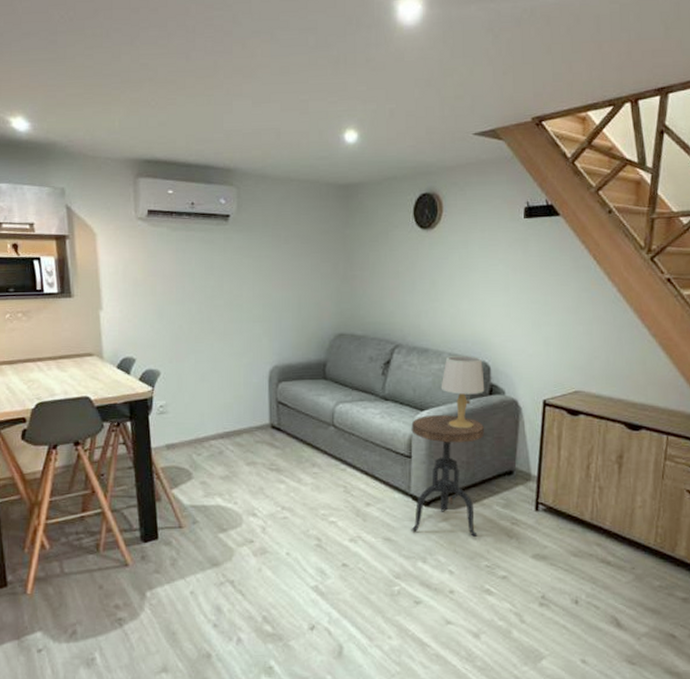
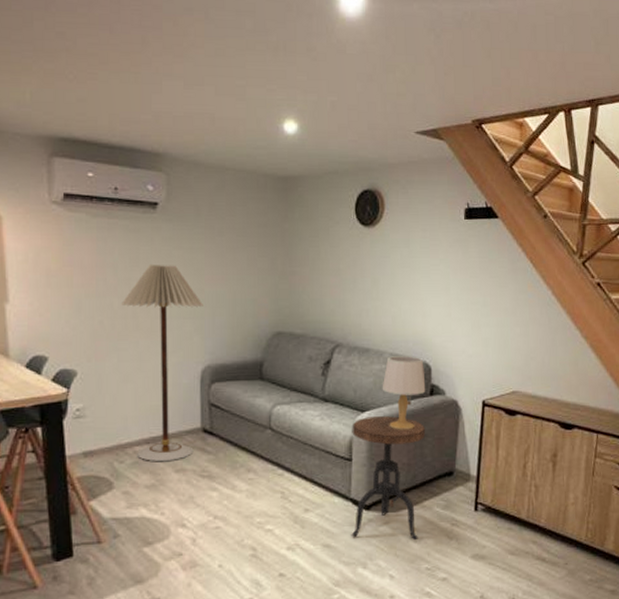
floor lamp: none [198,272,271,454] -> present [122,264,203,461]

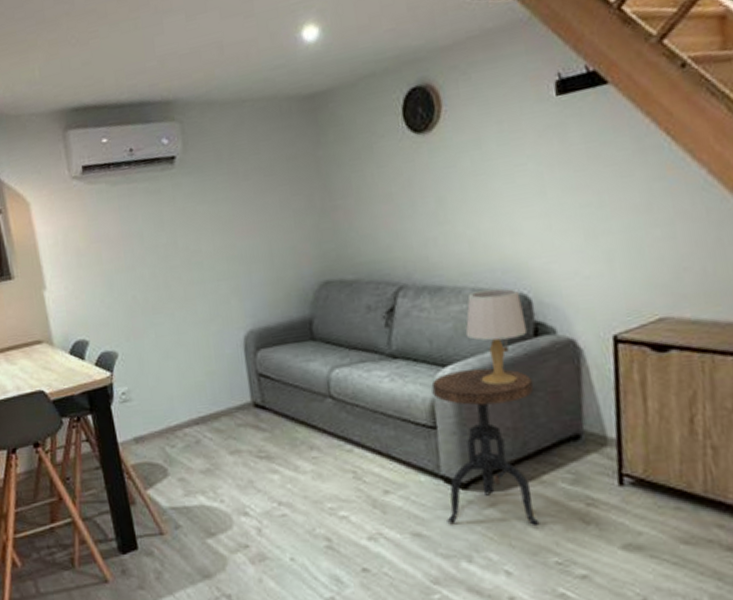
floor lamp: present [122,264,203,461] -> none [152,222,247,444]

